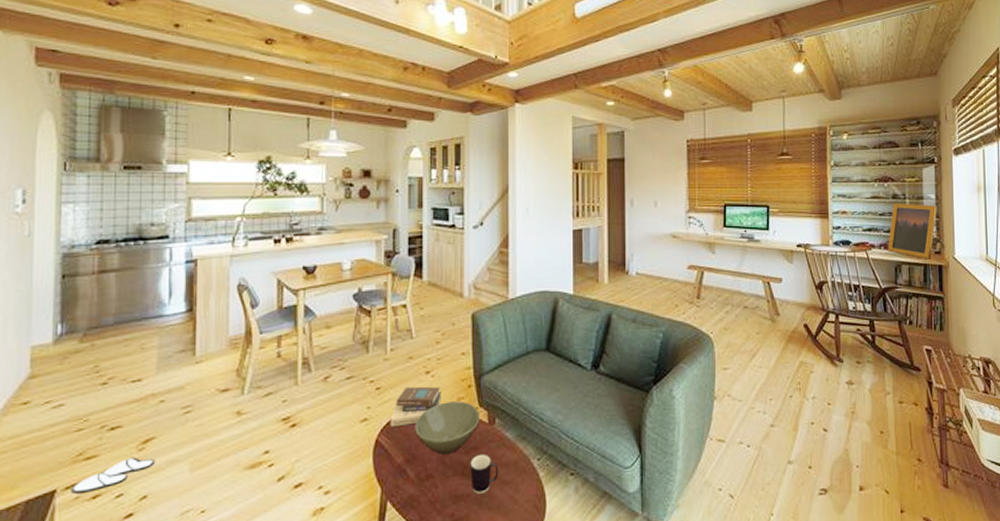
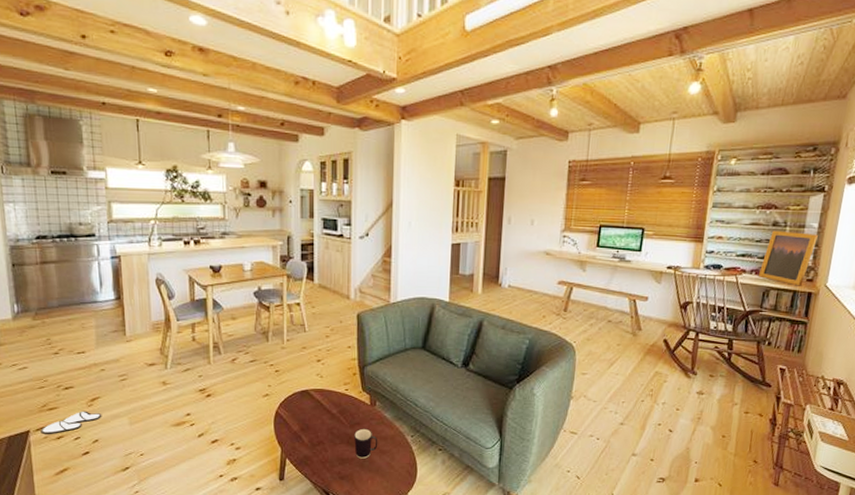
books: present [390,386,441,428] -> none [287,371,330,403]
bowl: present [415,401,481,455] -> none [308,385,364,427]

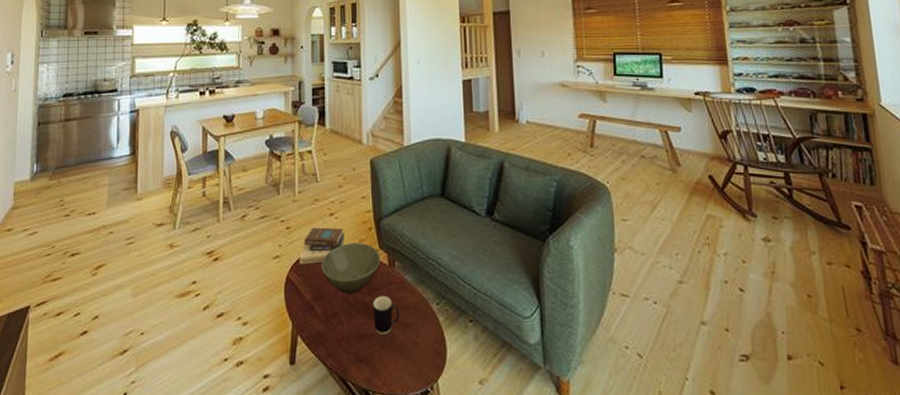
slippers: present [40,411,102,434] -> none [41,281,105,310]
books: none [287,371,330,403] -> present [299,227,345,265]
bowl: none [308,385,364,427] -> present [321,243,381,293]
picture frame: present [758,230,818,286] -> none [798,47,855,107]

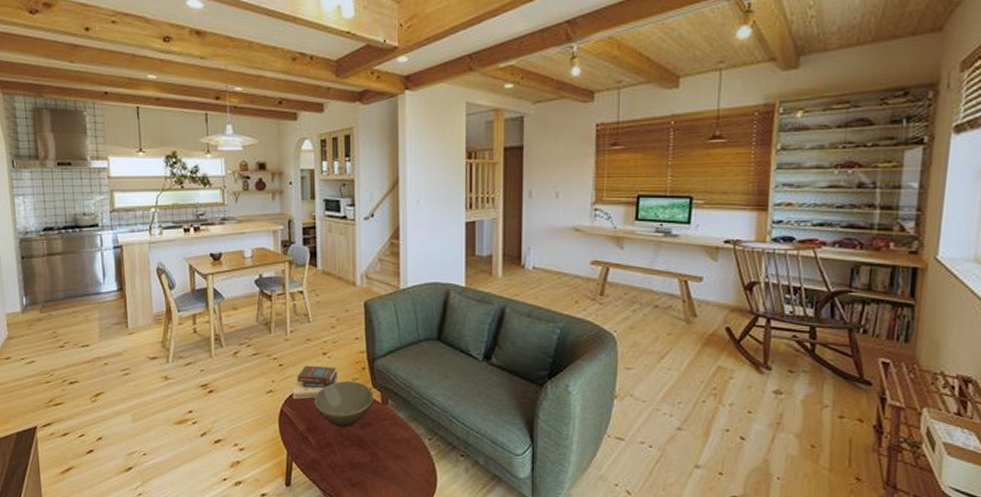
mug: present [372,295,400,334] -> none [365,429,392,464]

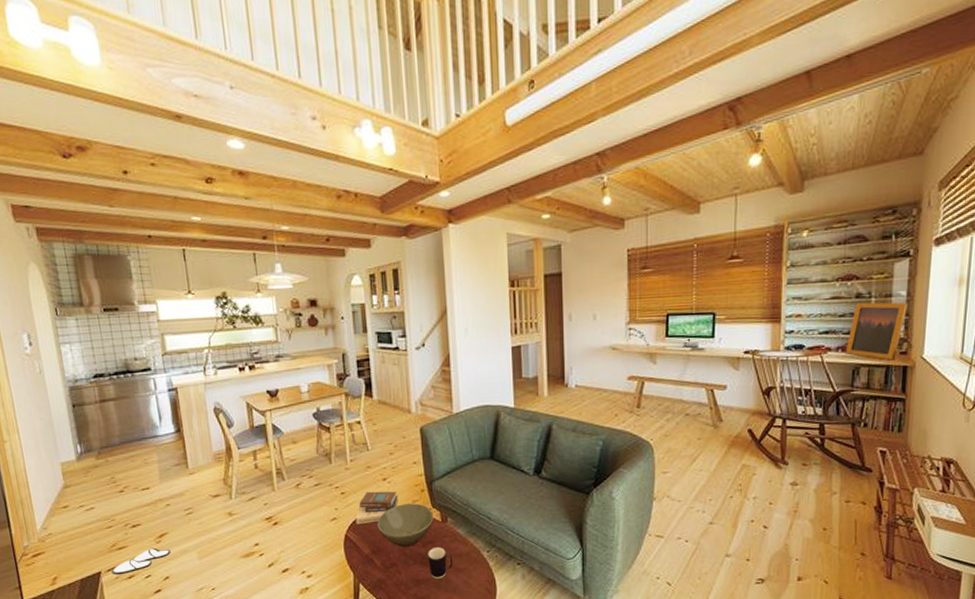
slippers: none [47,406,106,431] -> present [111,548,171,574]
mug: none [365,429,392,464] -> present [427,546,453,579]
picture frame: none [842,193,920,260] -> present [845,302,907,361]

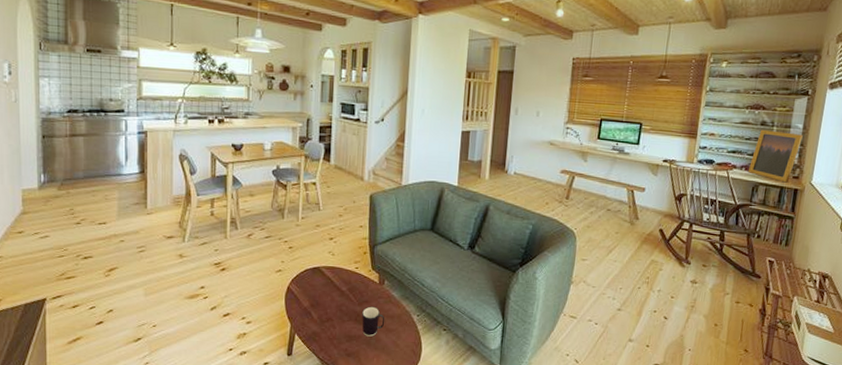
slippers: present [111,548,171,574] -> none [57,280,118,303]
books: present [355,491,399,525] -> none [299,248,342,279]
bowl: present [377,503,434,547] -> none [319,263,373,304]

